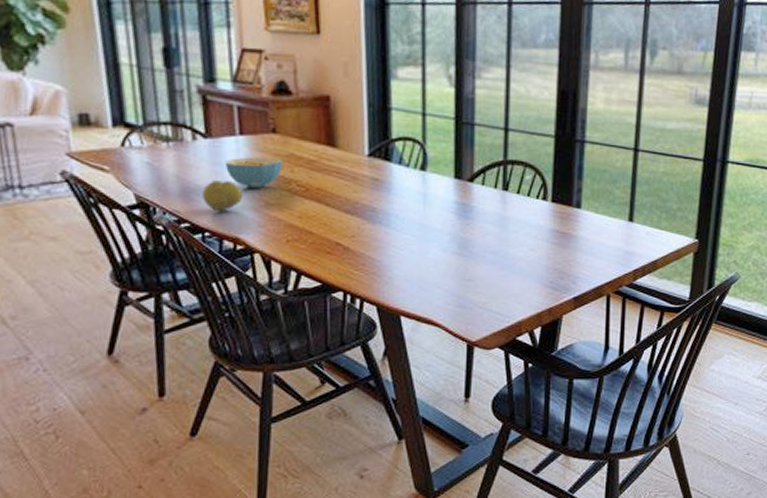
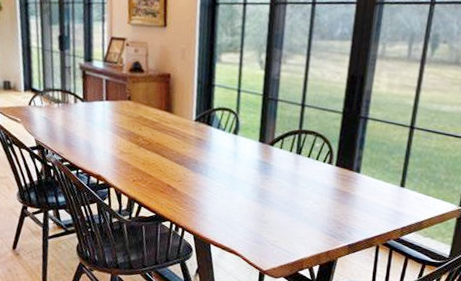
fruit: present [202,181,244,212] -> none [78,133,106,156]
cereal bowl: present [225,157,282,189] -> none [95,117,134,141]

